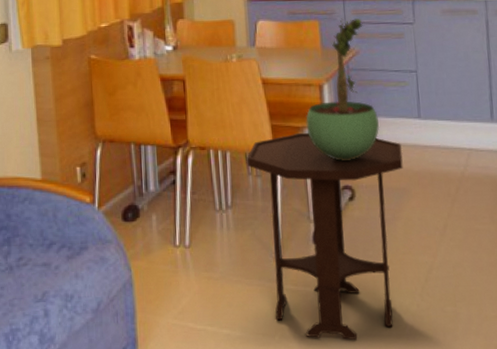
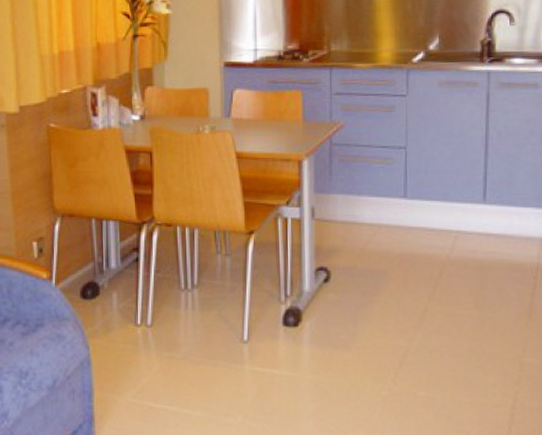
side table: present [246,132,403,340] -> none [215,210,385,422]
potted plant: present [305,18,380,161] -> none [282,88,362,241]

